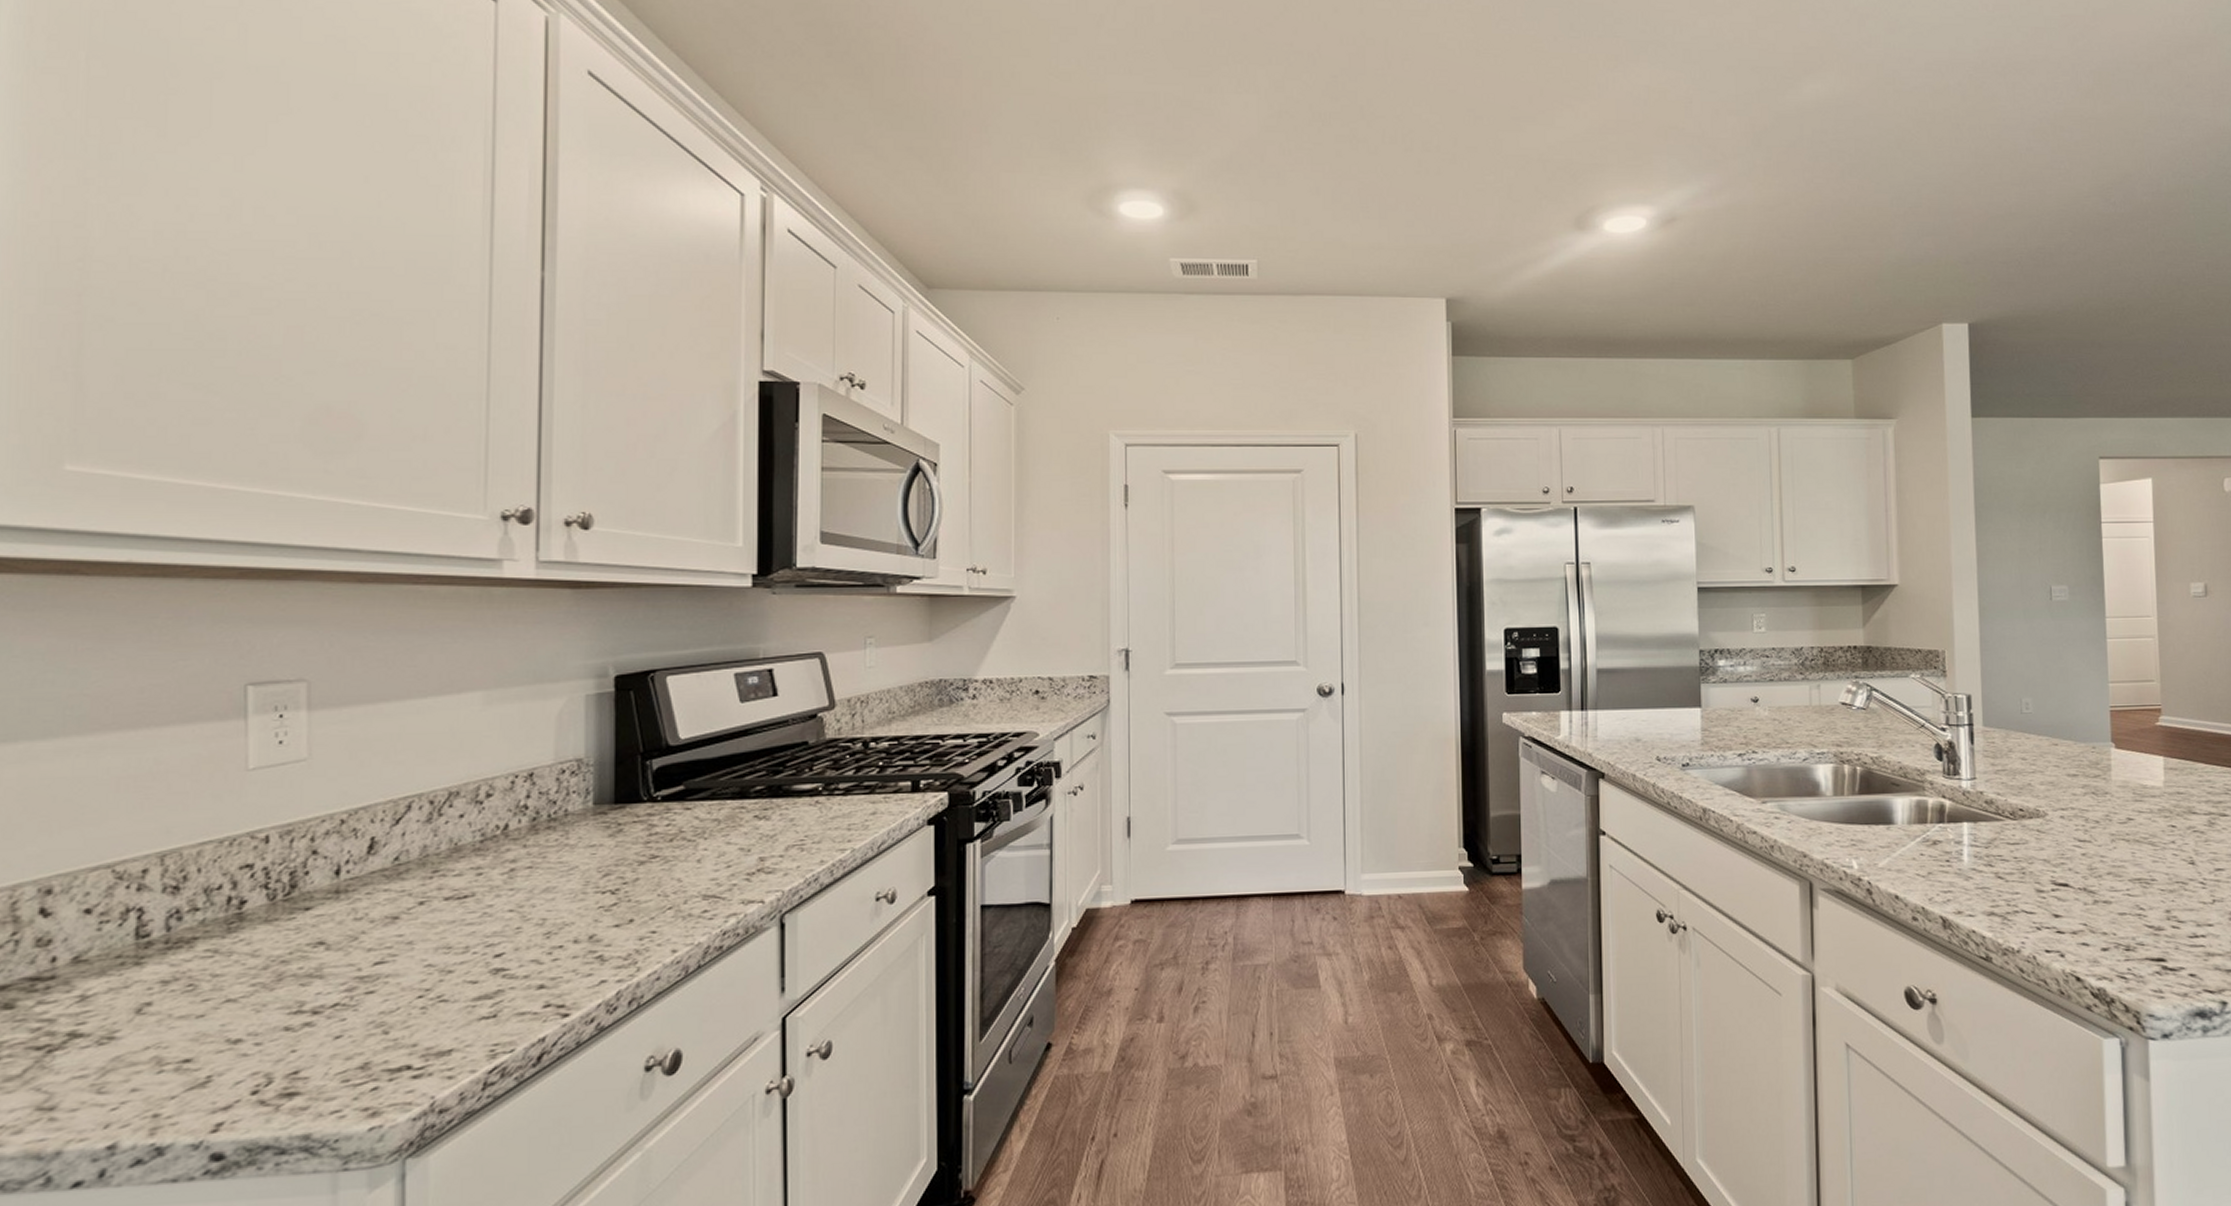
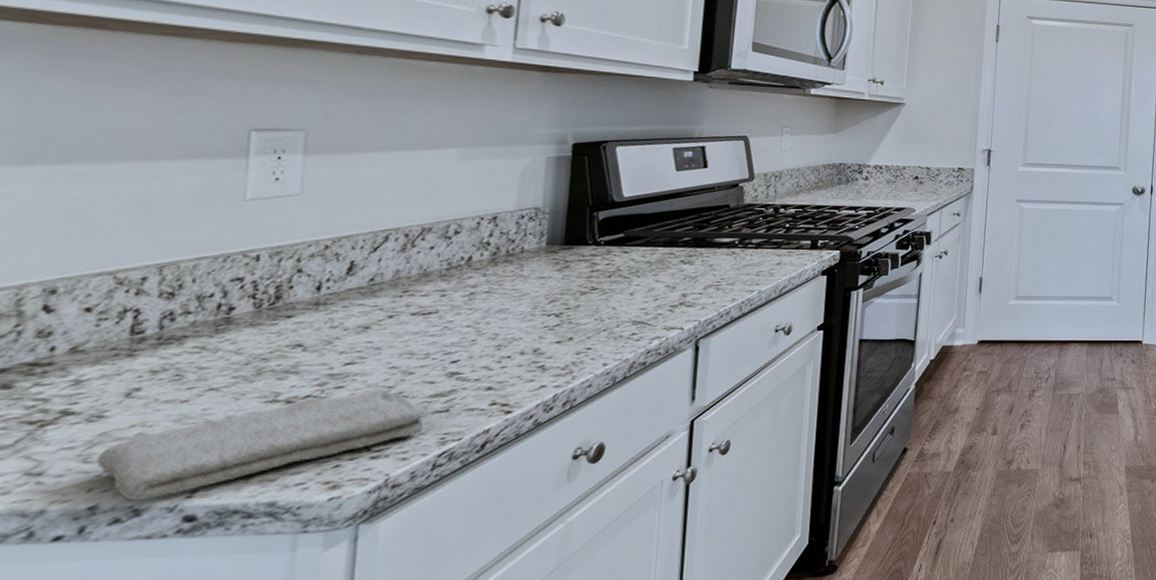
washcloth: none [111,993,473,1138] -> present [96,390,428,502]

